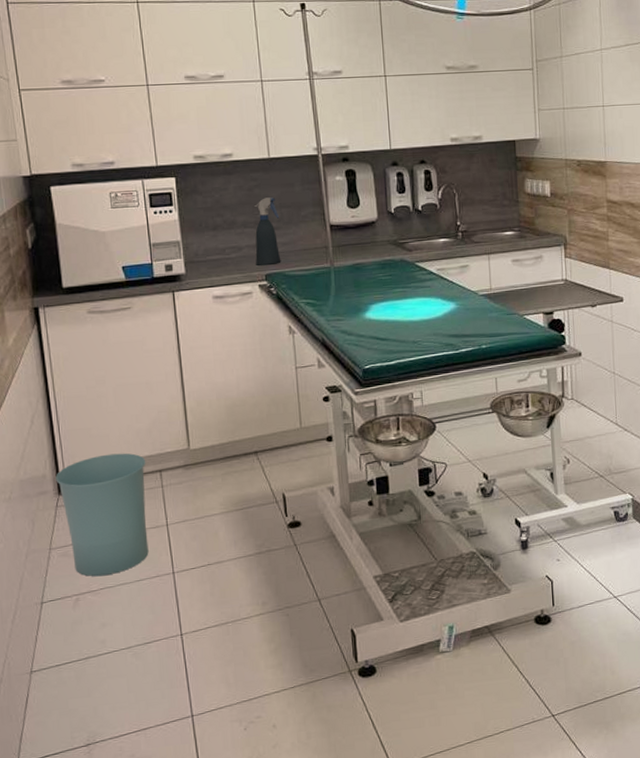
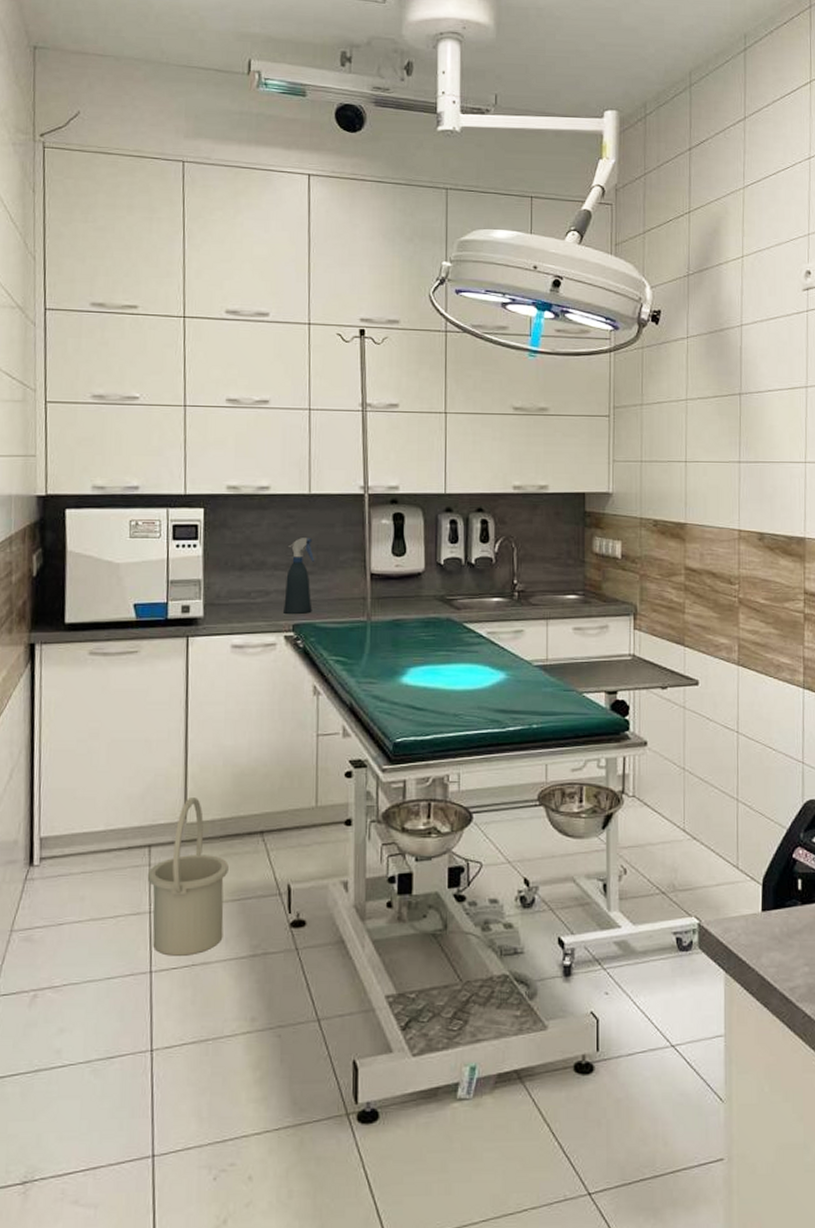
waste bin: present [55,453,149,576] -> none [28,821,135,969]
bucket: none [161,428,232,559] -> present [147,798,229,956]

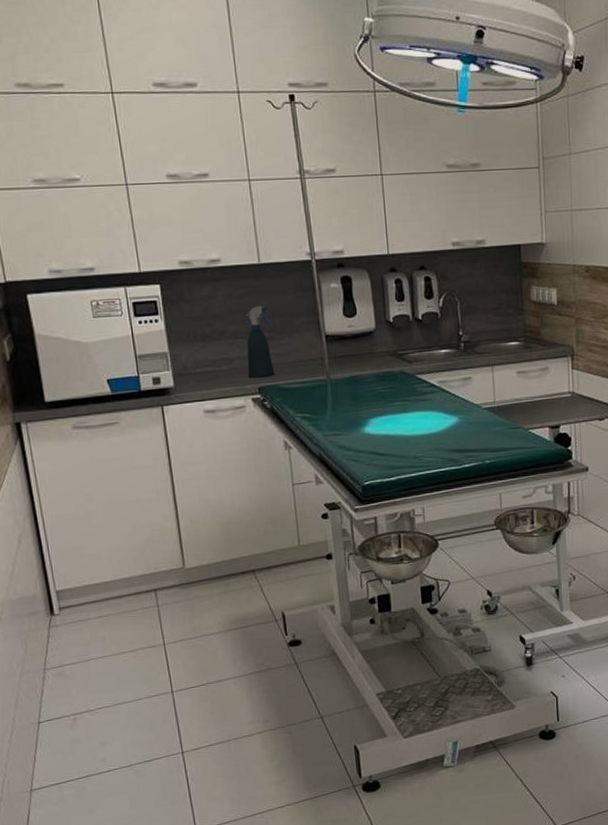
bucket: present [147,798,229,956] -> none [156,546,231,678]

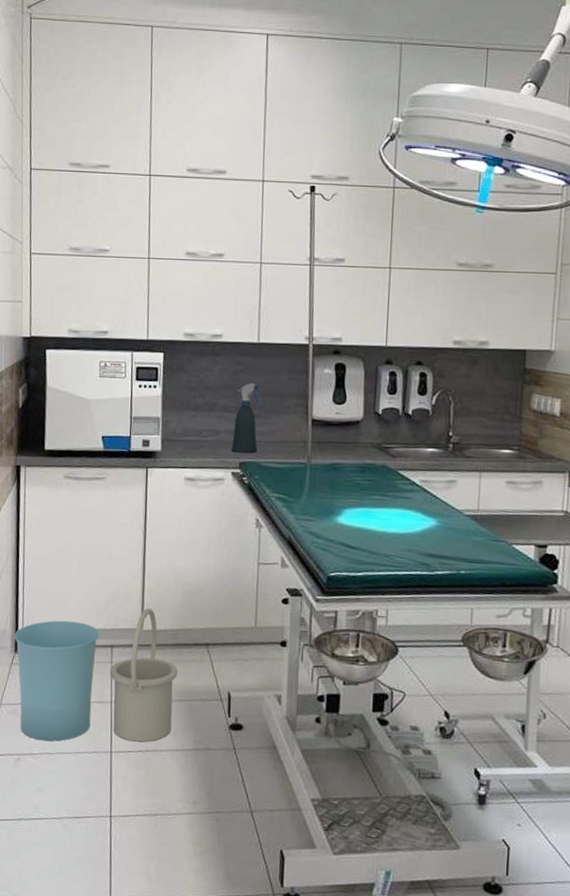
waste bin: none [47,572,146,696] -> present [14,620,100,741]
bucket: none [156,546,231,678] -> present [109,608,178,743]

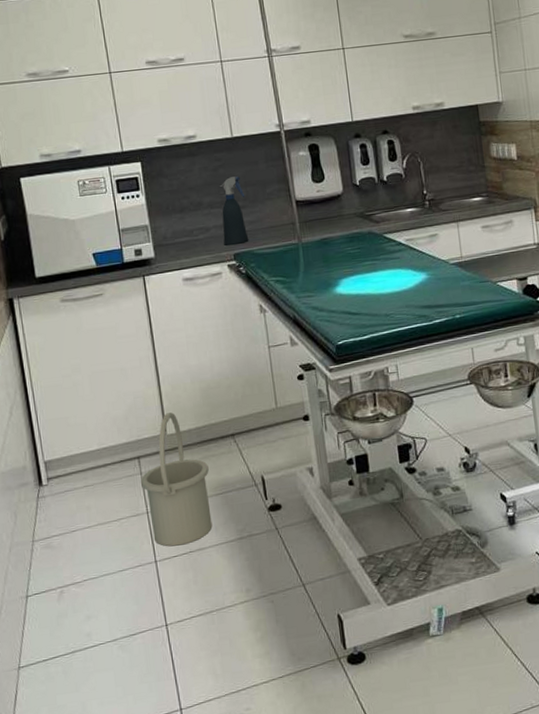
waste bin: present [14,620,100,741] -> none [36,440,131,568]

